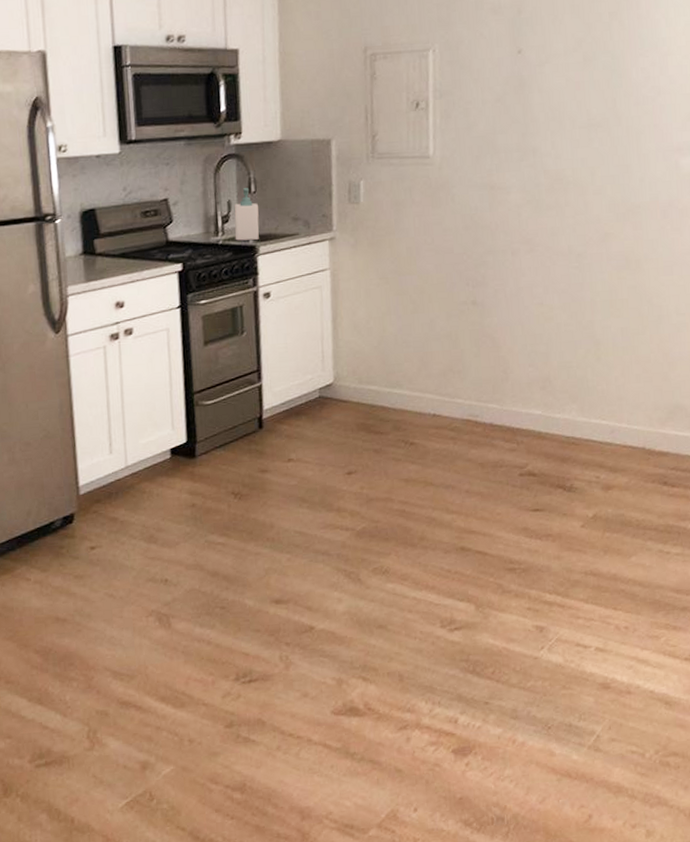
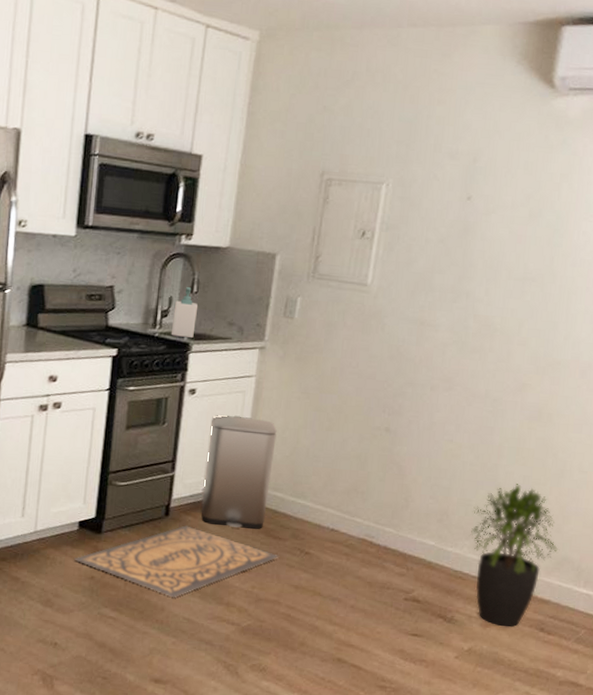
doormat: none [170,435,383,512] -> present [73,525,279,597]
pedal bin: none [292,313,363,430] -> present [201,415,277,529]
potted plant: none [575,337,668,487] -> present [471,484,558,628]

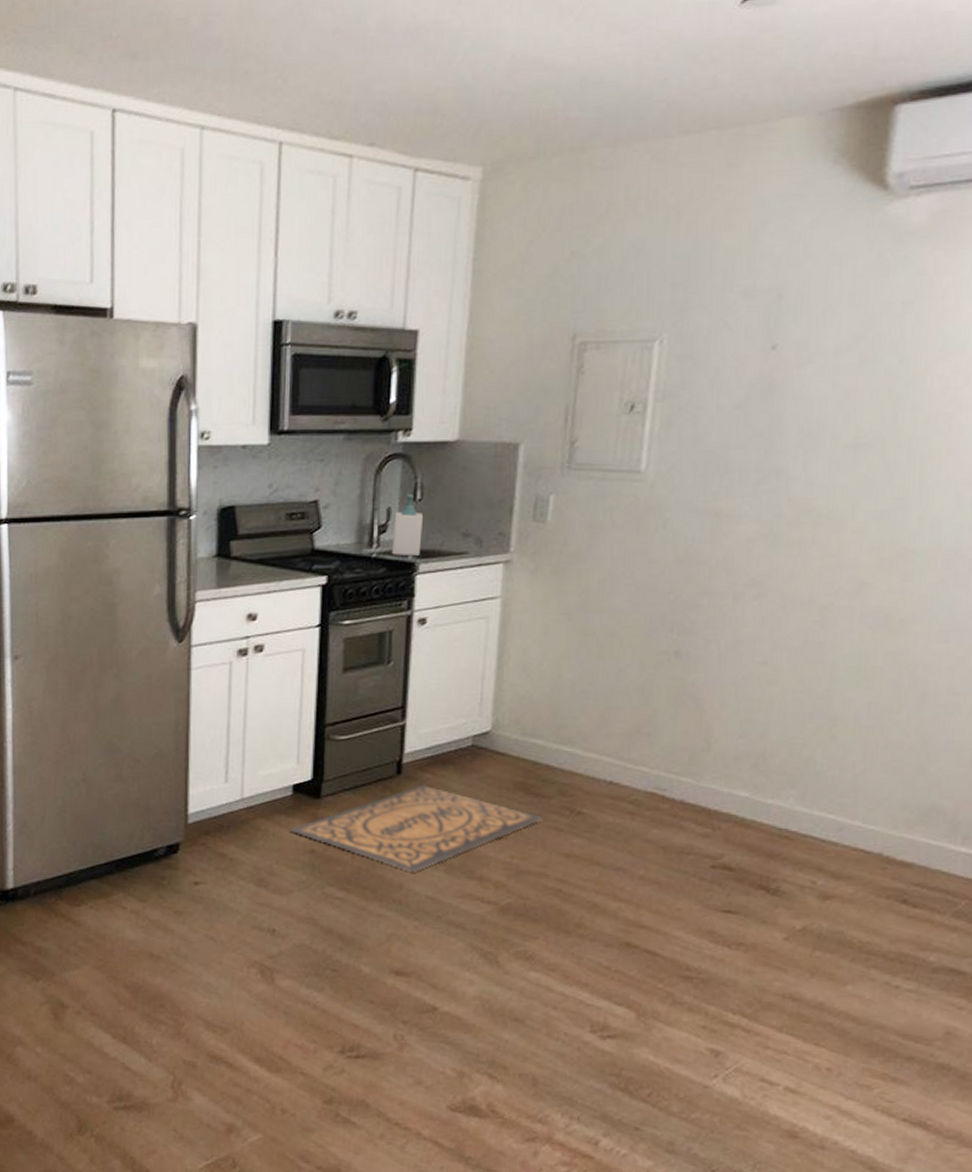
pedal bin: present [201,415,277,529] -> none [441,648,532,786]
potted plant: present [471,484,558,628] -> none [798,713,922,900]

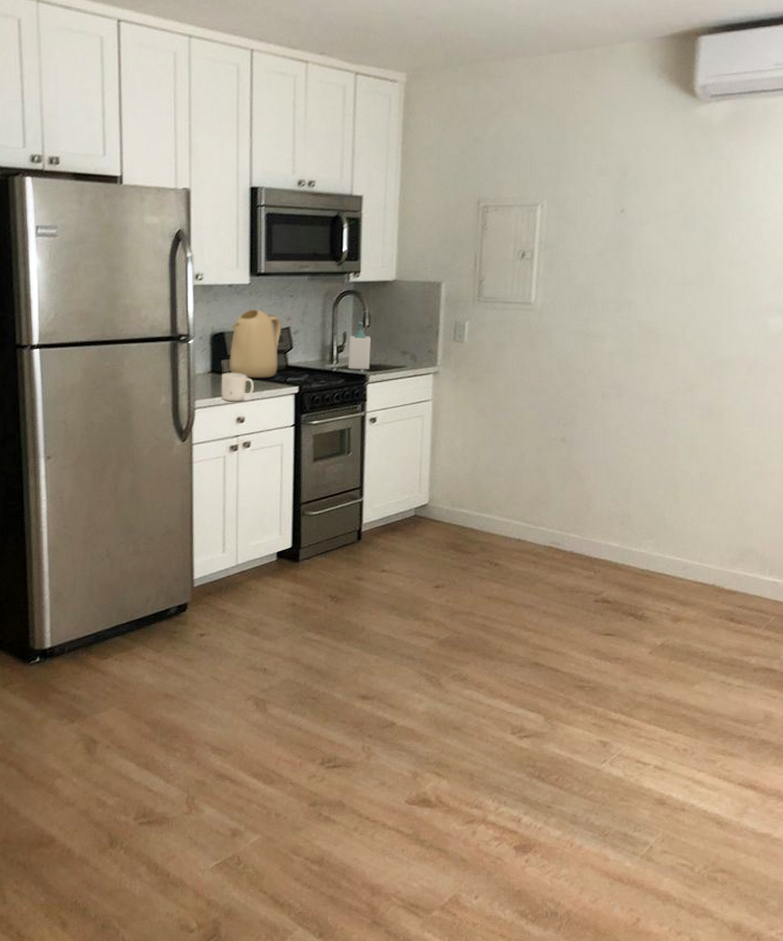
mug: none [228,557,271,594] -> present [221,372,255,402]
kettle: none [240,478,308,565] -> present [229,310,282,379]
doormat: present [289,785,543,872] -> none [275,548,469,616]

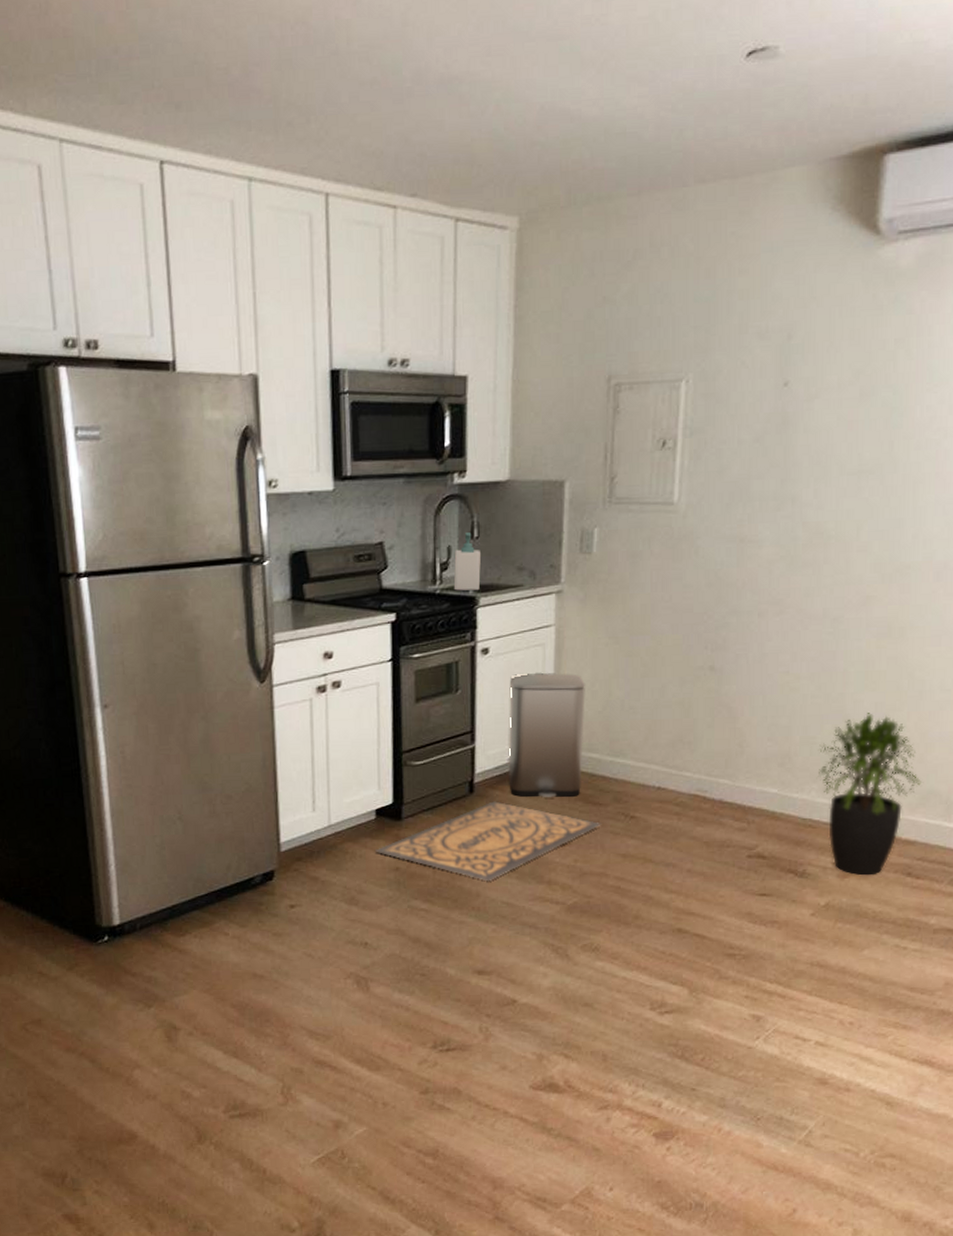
mug: present [221,372,255,402] -> none [303,598,344,634]
kettle: present [229,310,282,379] -> none [312,522,374,606]
doormat: none [275,548,469,616] -> present [374,801,601,881]
pedal bin: none [391,440,457,545] -> present [508,673,585,797]
potted plant: none [654,481,740,620] -> present [819,713,921,876]

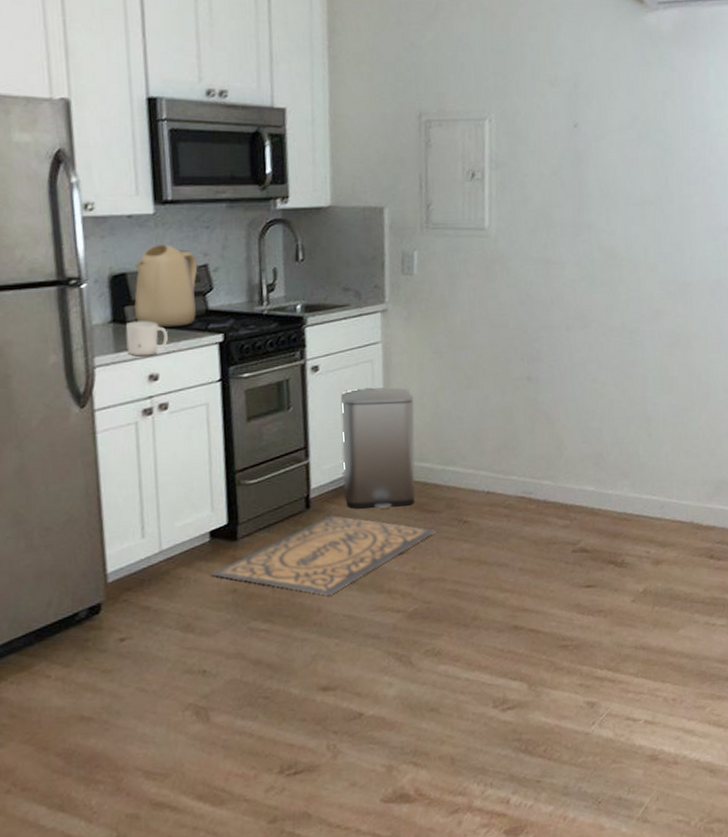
mug: none [303,598,344,634] -> present [125,321,169,357]
kettle: none [312,522,374,606] -> present [134,244,198,328]
soap bottle: present [453,533,481,591] -> none [280,255,308,311]
potted plant: present [819,713,921,876] -> none [627,414,715,562]

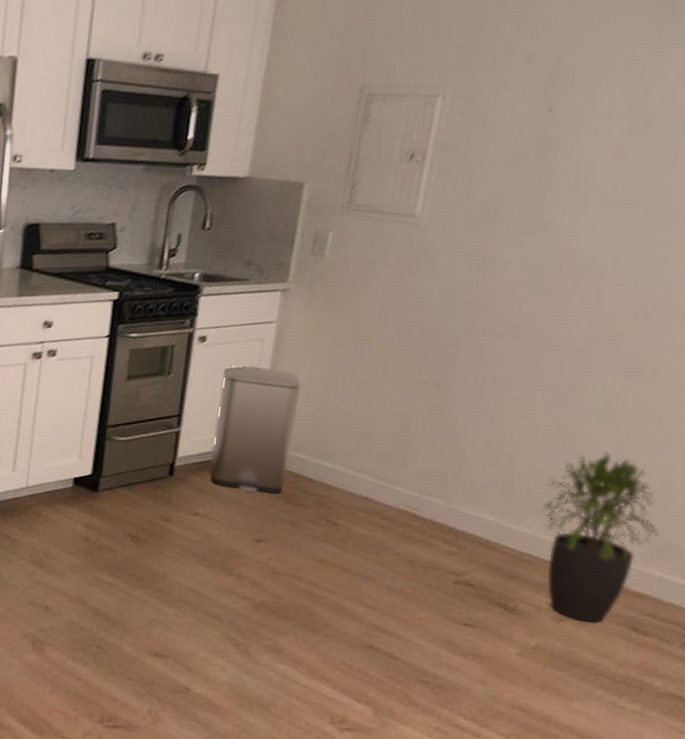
mug: present [125,321,169,357] -> none [28,269,68,304]
kettle: present [134,244,198,328] -> none [41,200,107,280]
doormat: present [210,515,436,595] -> none [67,487,300,565]
potted plant: none [627,414,715,562] -> present [542,452,660,624]

